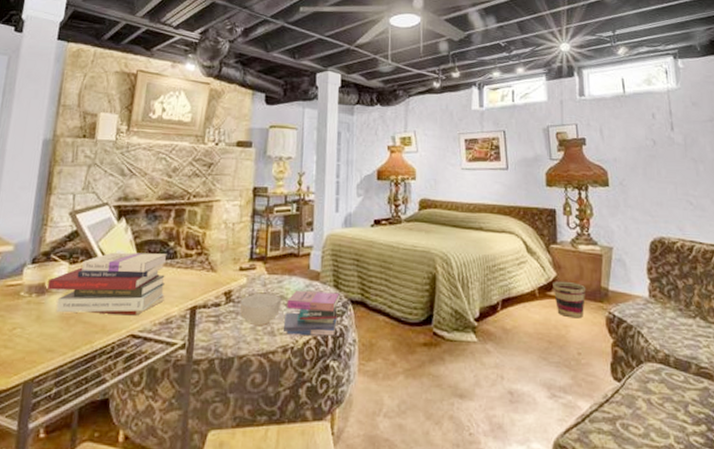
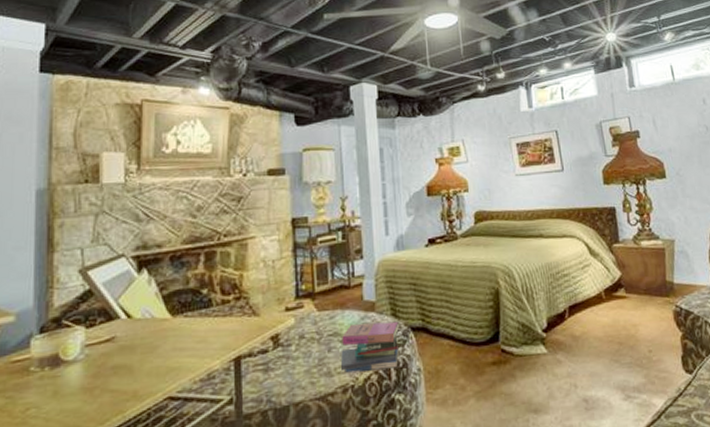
books: present [47,252,167,316] -> none [63,303,203,385]
bowl: present [239,292,282,326] -> none [289,331,336,369]
basket: present [553,281,586,319] -> none [618,279,652,317]

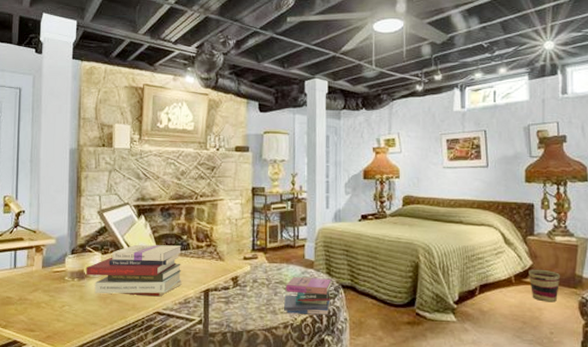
books: none [63,303,203,385] -> present [86,244,182,297]
basket: none [618,279,652,317] -> present [528,269,561,302]

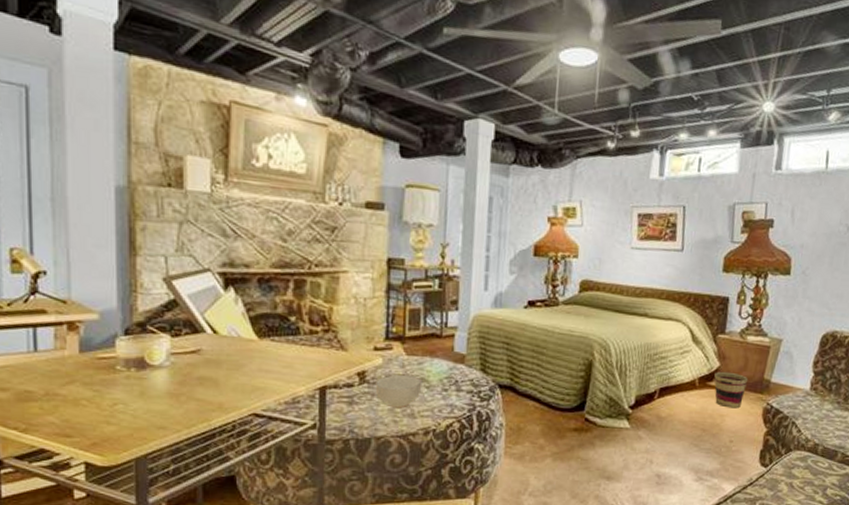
books: present [86,244,182,297] -> none [148,325,289,394]
bowl: none [245,278,281,306] -> present [375,374,423,408]
books: present [284,276,332,315] -> none [425,372,487,420]

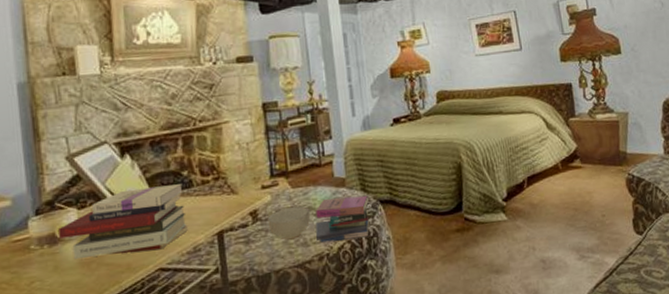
books: none [148,325,289,394] -> present [58,184,188,260]
books: none [425,372,487,420] -> present [315,195,369,243]
basket: present [714,371,749,409] -> none [574,150,606,185]

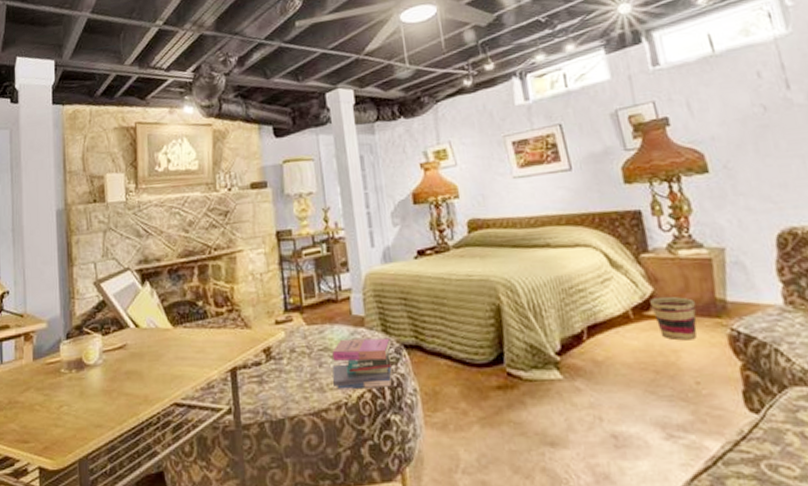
books: present [58,184,188,260] -> none [85,314,202,387]
bowl: present [267,206,311,240] -> none [281,345,327,383]
basket: none [574,150,606,185] -> present [650,296,697,341]

